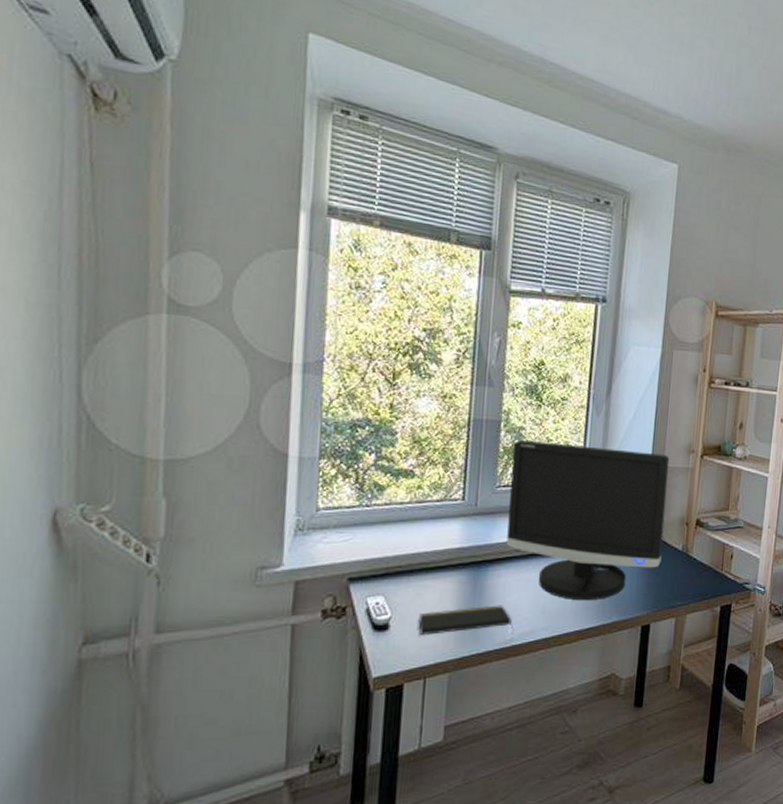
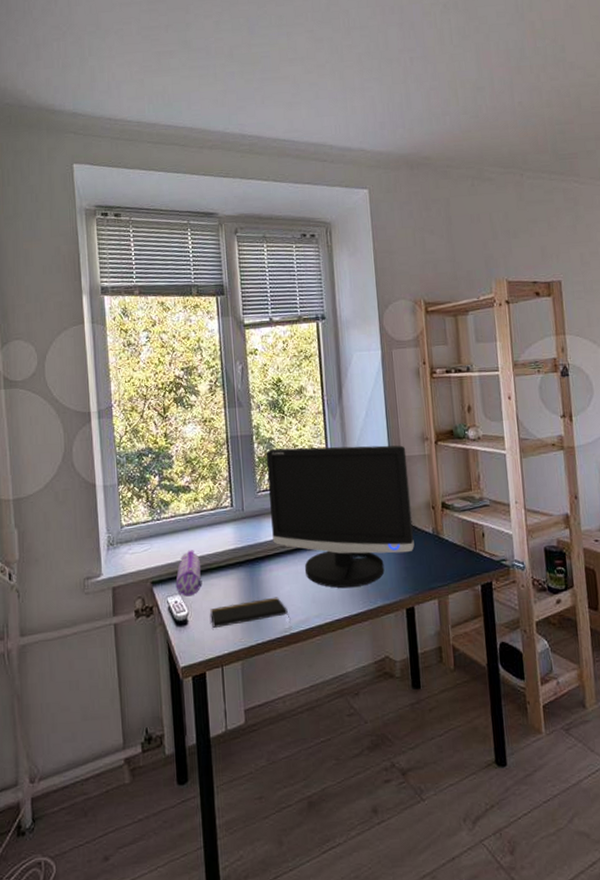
pencil case: none [379,545,416,598] -> present [175,550,202,597]

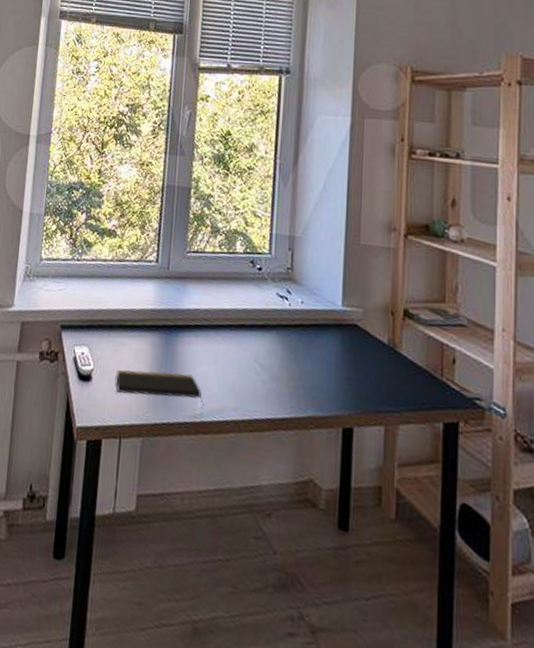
pencil case: present [175,550,202,597] -> none [85,300,115,351]
monitor: present [266,445,415,588] -> none [196,207,367,387]

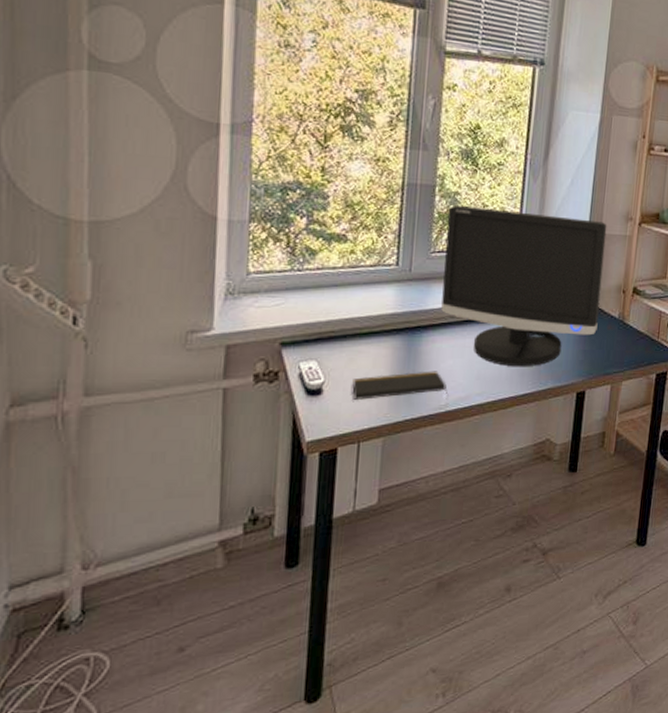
monitor: none [196,207,367,387] -> present [441,204,607,366]

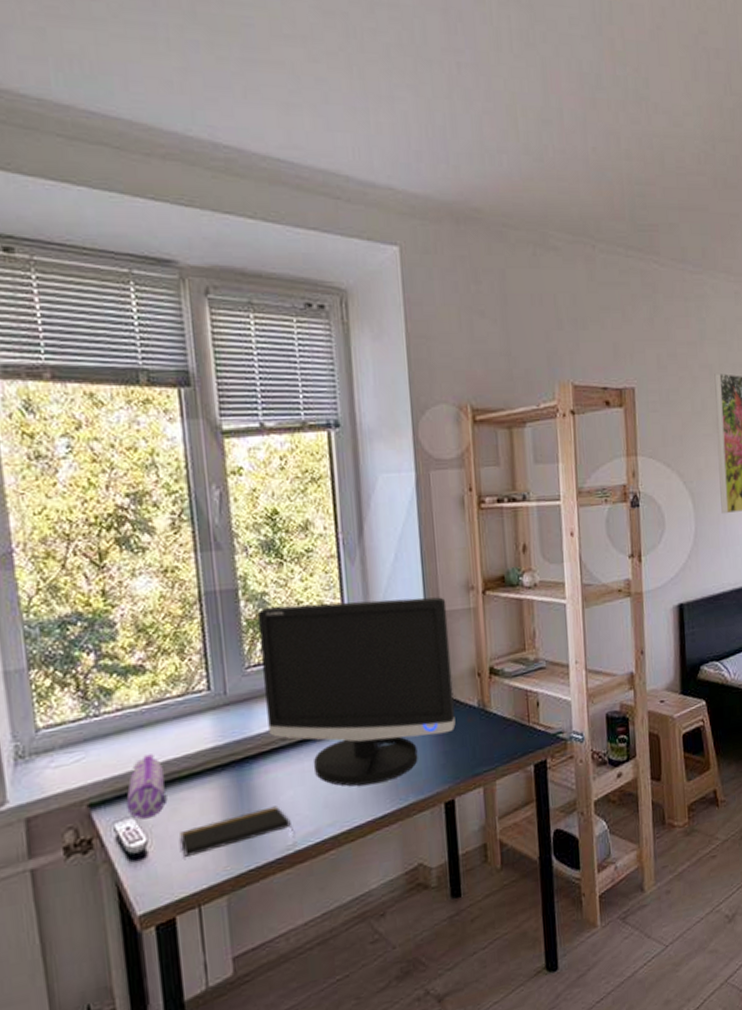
pencil case: none [312,310,349,363] -> present [126,754,168,820]

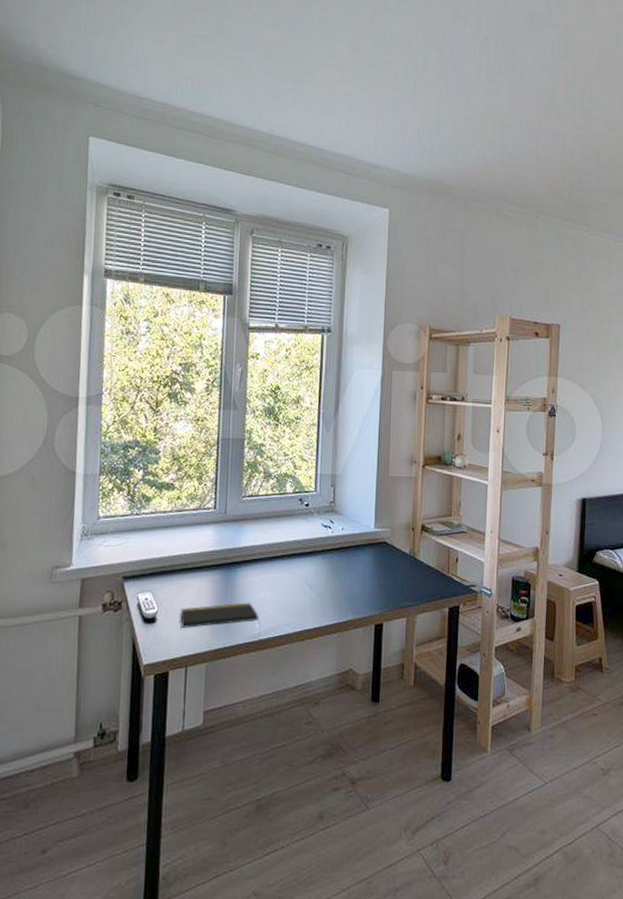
pencil case: present [126,754,168,820] -> none [148,548,177,595]
monitor: present [257,597,456,786] -> none [252,455,394,599]

